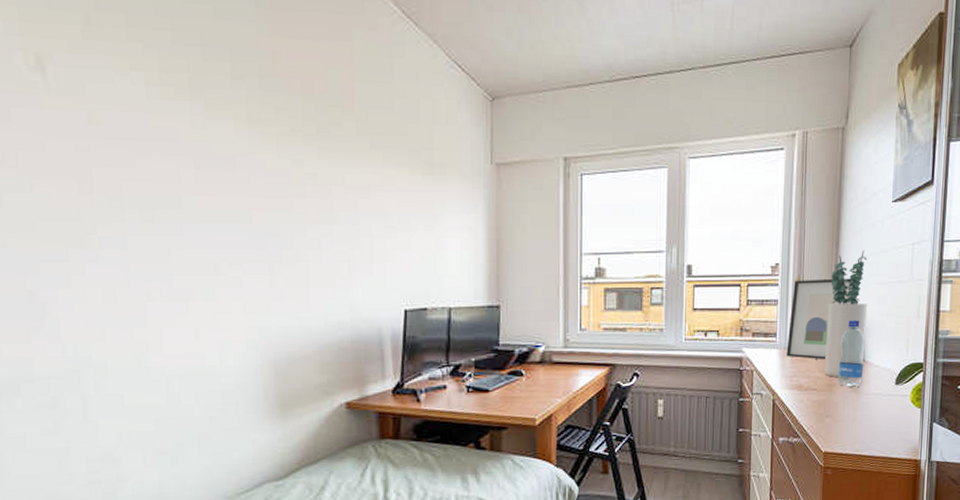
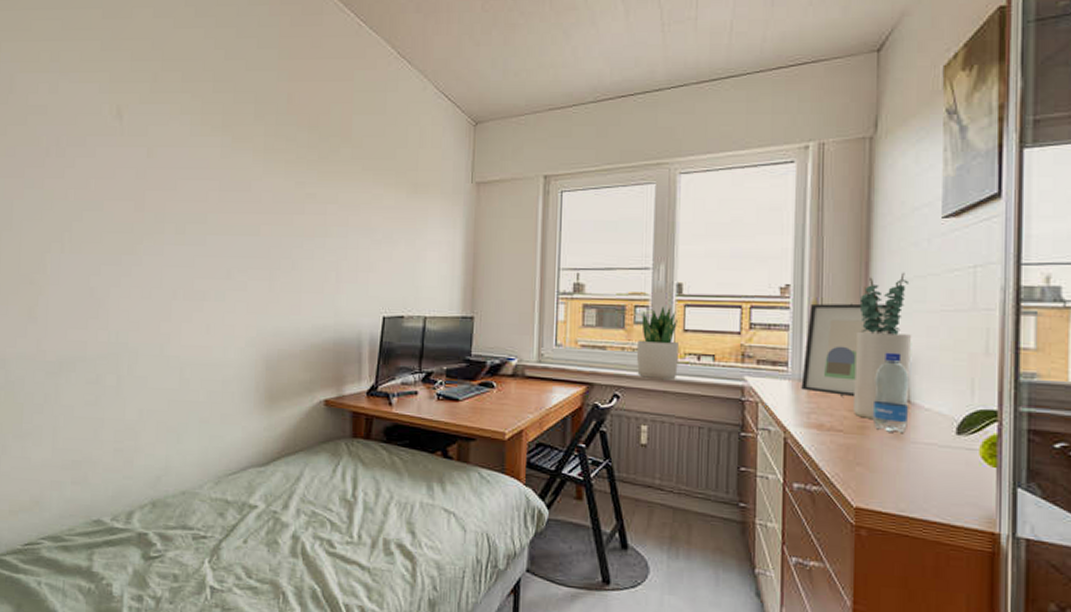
planter: none [654,287,689,356] -> present [637,306,678,380]

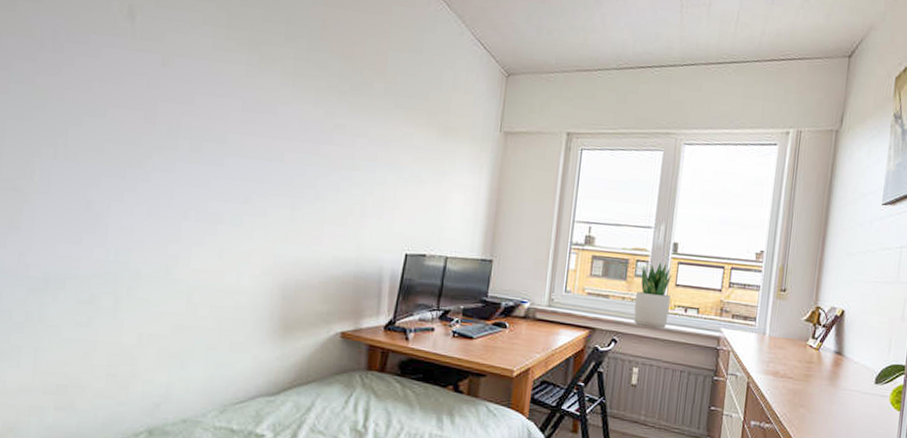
picture frame: present [801,303,894,397] -> none [764,268,840,350]
vase: present [854,272,911,420] -> none [802,247,854,370]
bottle: present [872,352,910,433] -> none [815,313,846,381]

